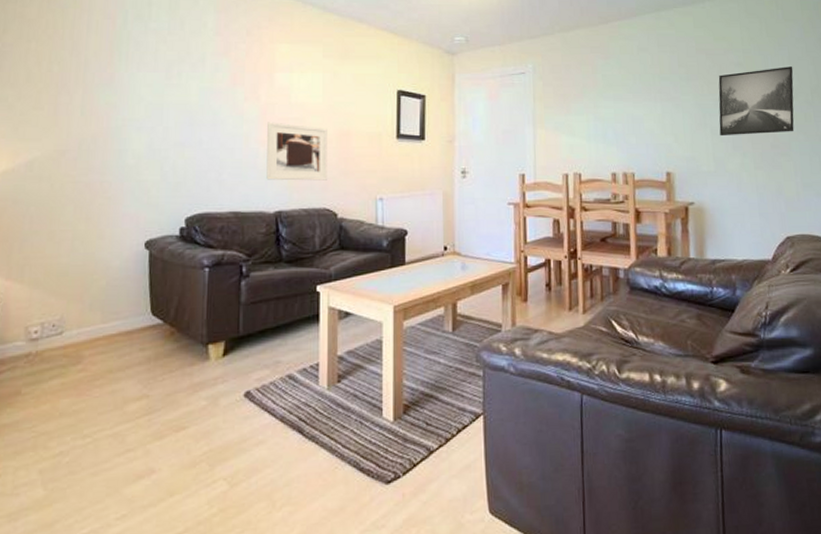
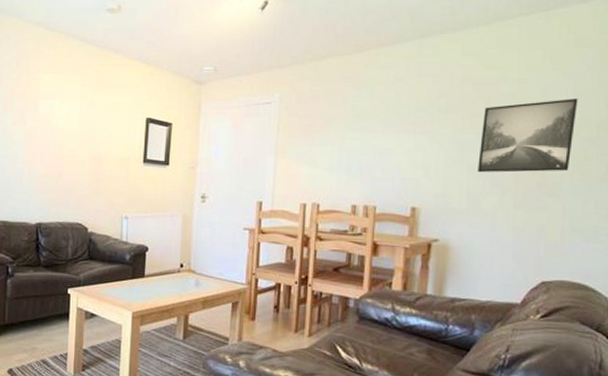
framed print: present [266,122,327,181] -> none [30,144,82,198]

